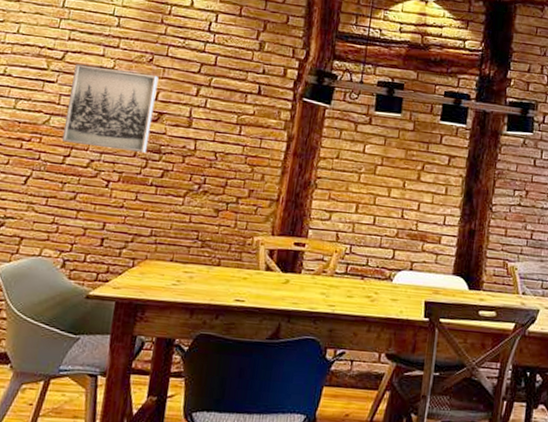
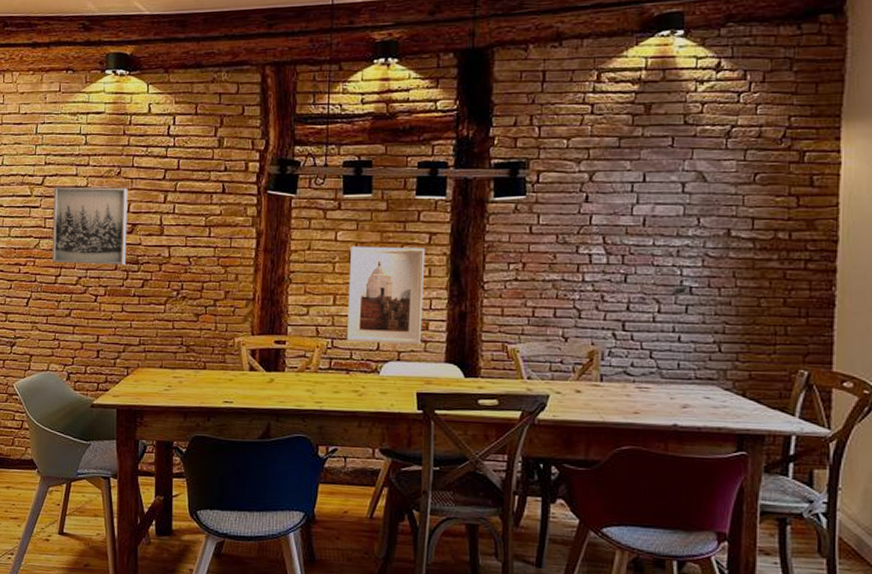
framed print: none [365,159,445,257] -> present [347,246,426,345]

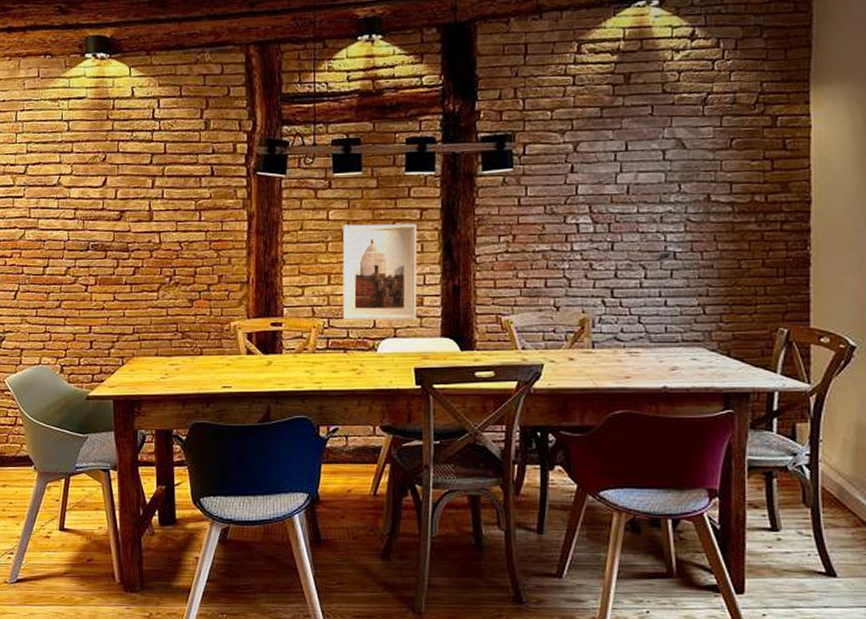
wall art: present [51,186,128,265] -> none [37,173,116,254]

